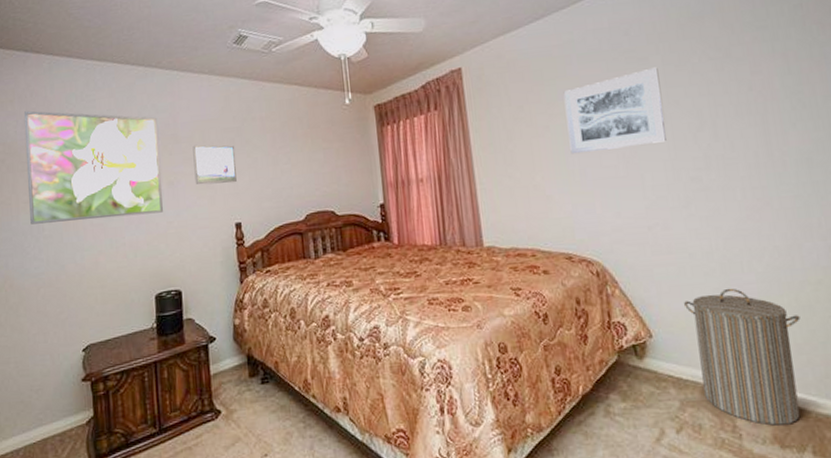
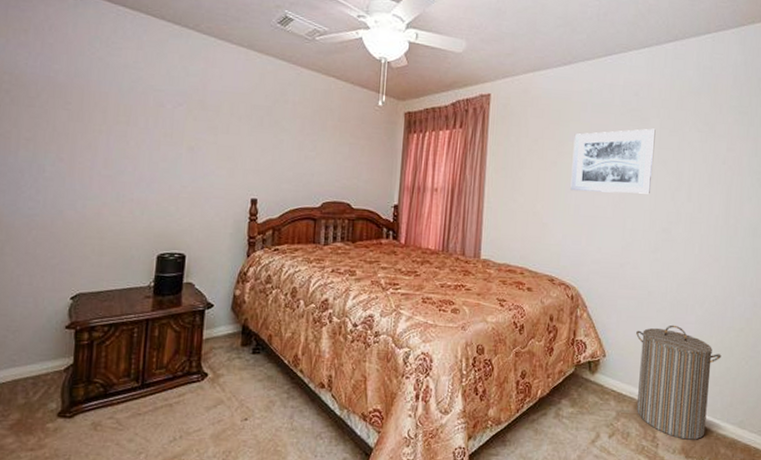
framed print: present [24,111,163,225] -> none [30,44,185,176]
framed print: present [192,145,237,185] -> none [216,115,262,160]

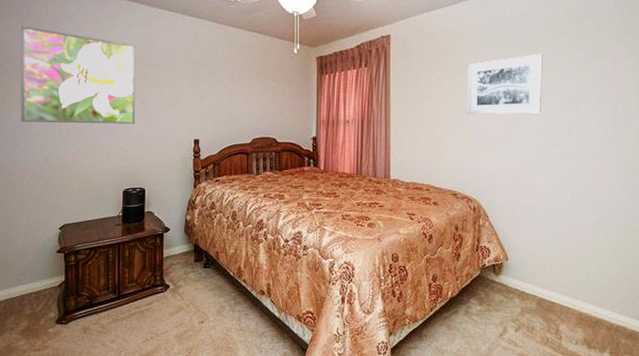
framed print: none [30,44,185,176] -> present [21,26,135,124]
laundry hamper: present [636,325,722,440] -> none [535,229,617,332]

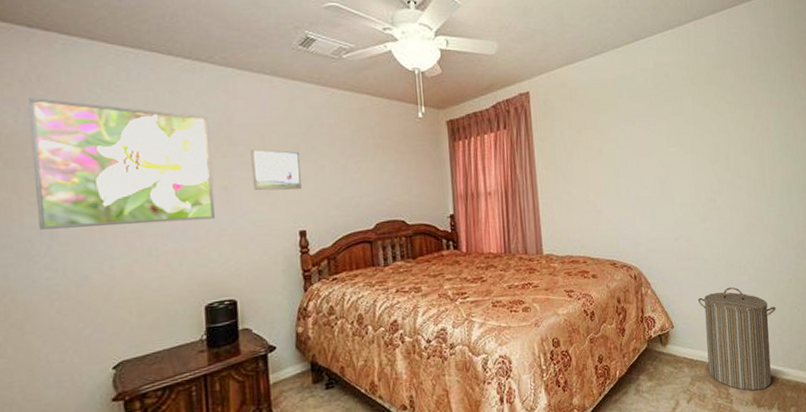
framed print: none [164,72,198,107] -> present [251,148,301,191]
wall art: present [467,53,543,115] -> none [615,106,692,176]
laundry hamper: none [535,229,617,332] -> present [698,286,776,391]

